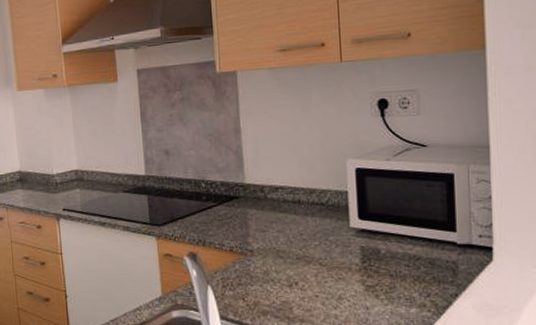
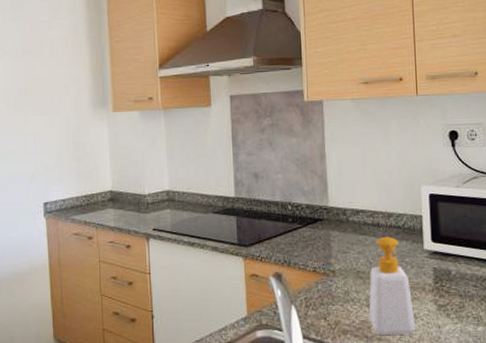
soap bottle: none [290,213,341,316] -> present [368,236,416,335]

